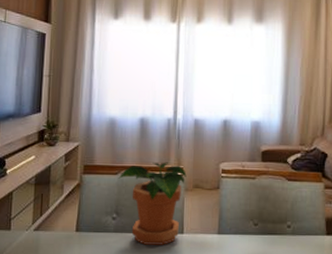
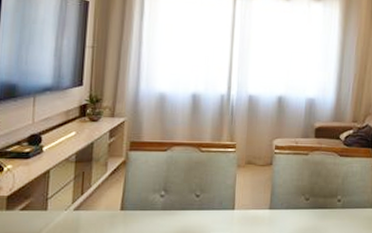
potted plant: present [118,161,187,245] -> none [167,138,240,222]

